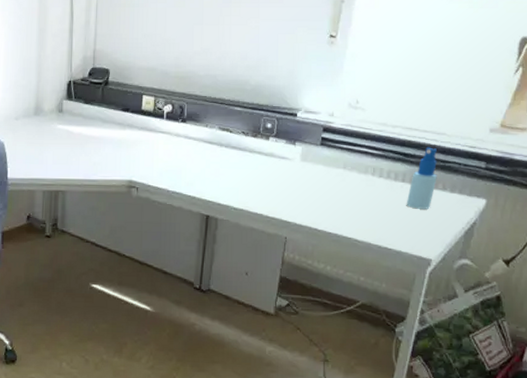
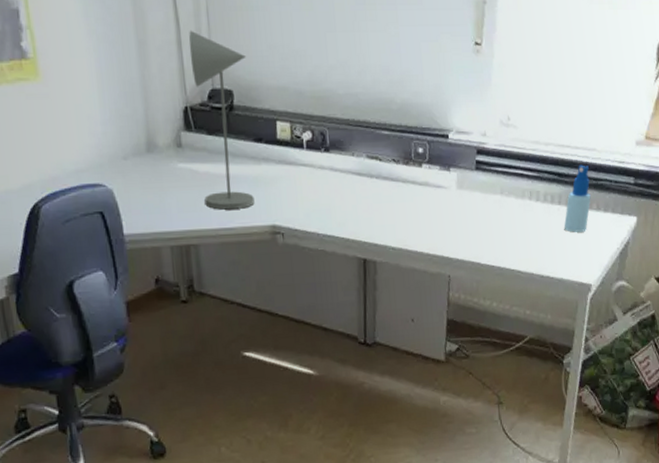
desk lamp: none [75,21,123,165] -> present [188,30,255,210]

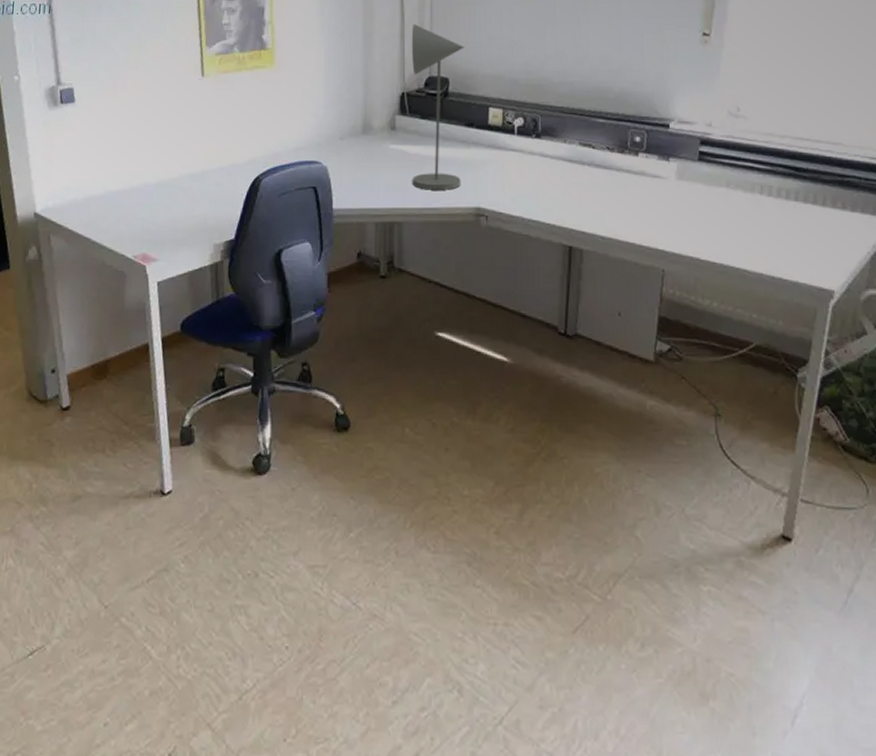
spray bottle: present [564,164,591,233] -> none [801,159,835,232]

